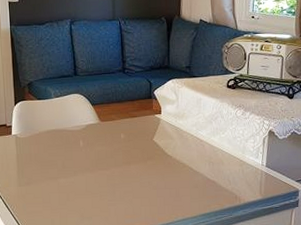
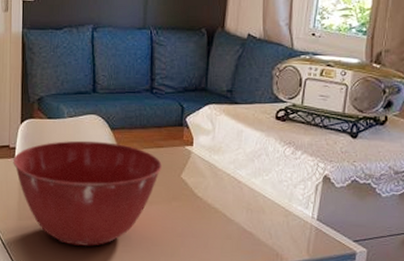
mixing bowl: none [10,115,137,204] -> present [13,140,162,246]

